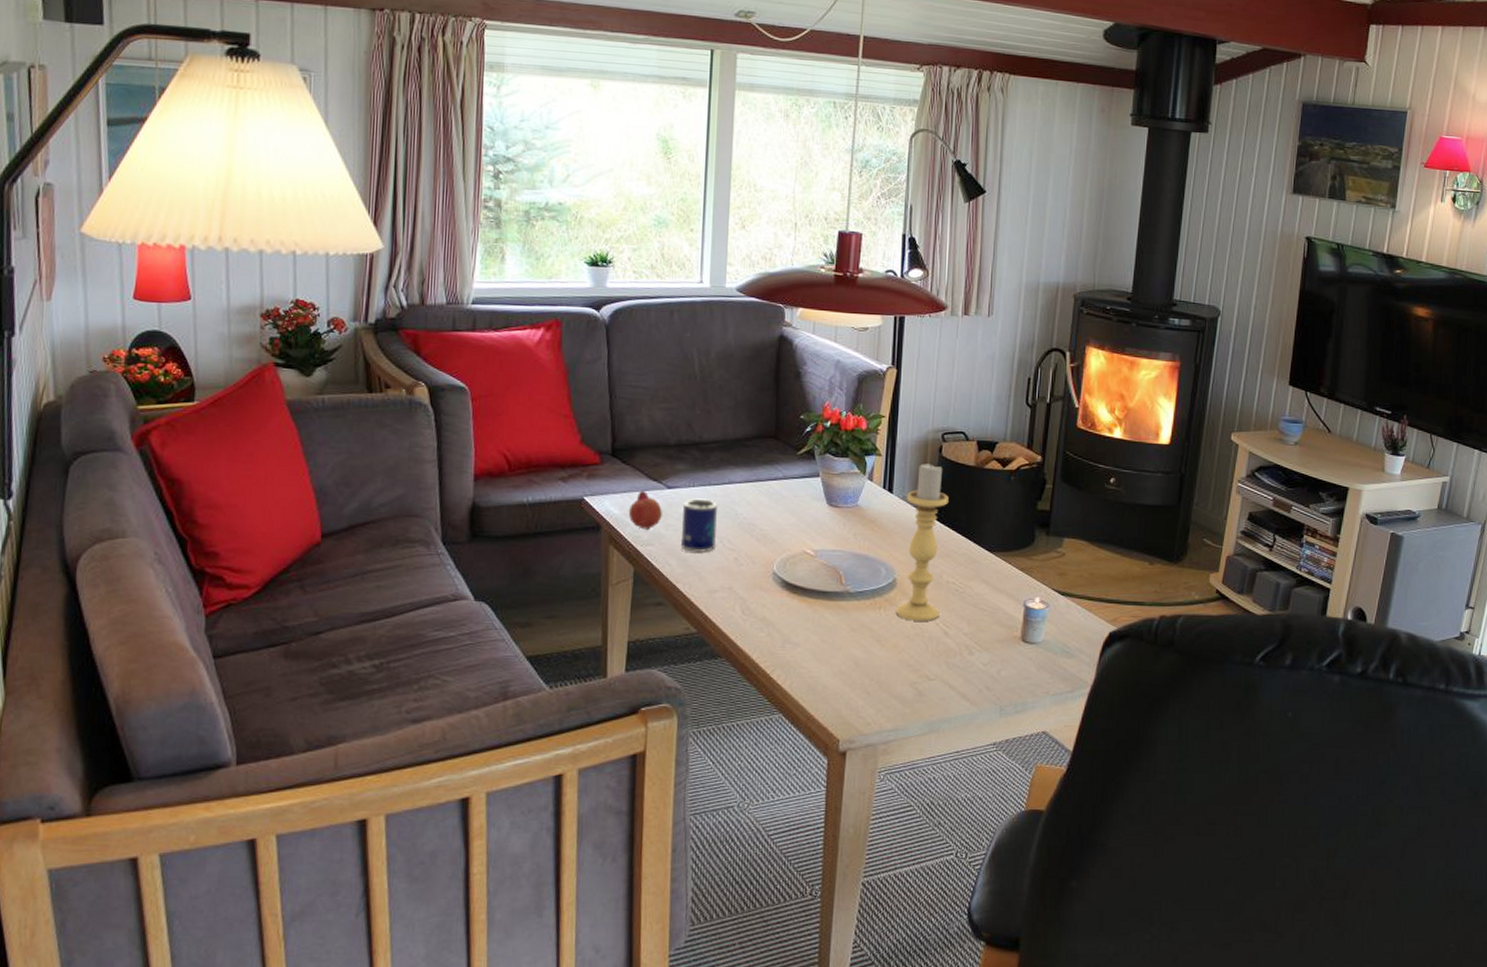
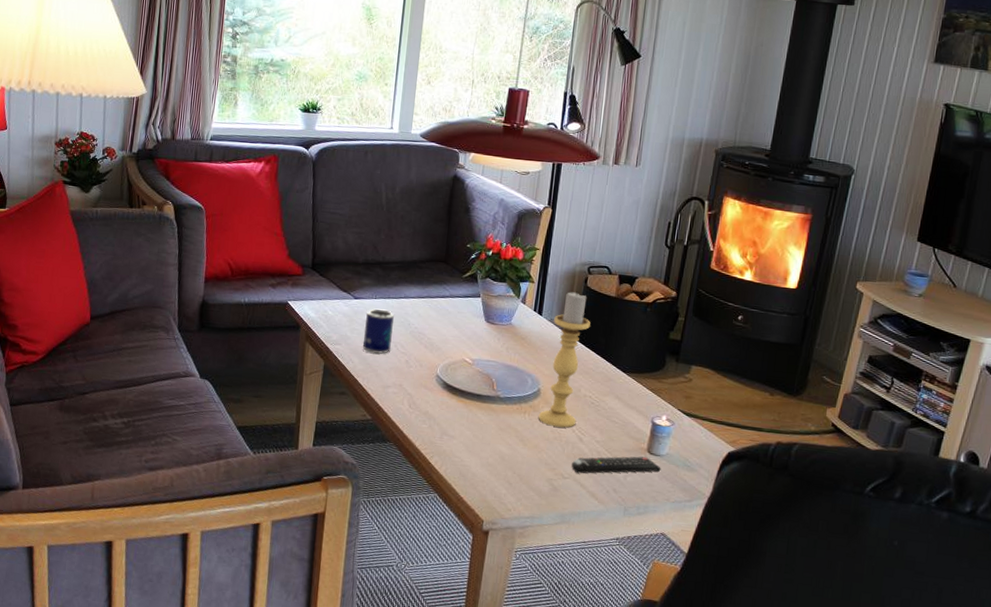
fruit: present [628,491,662,530] -> none [322,299,350,332]
remote control: none [937,645,1038,673] -> present [571,456,661,474]

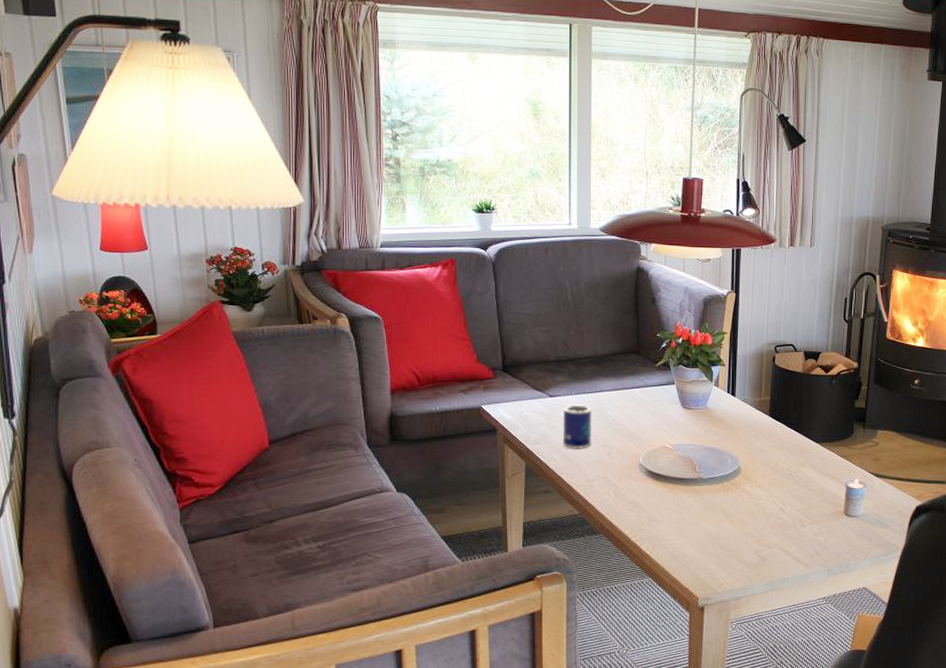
candle holder: present [538,291,591,428] -> none [740,370,782,501]
remote control: present [571,456,661,474] -> none [776,518,858,542]

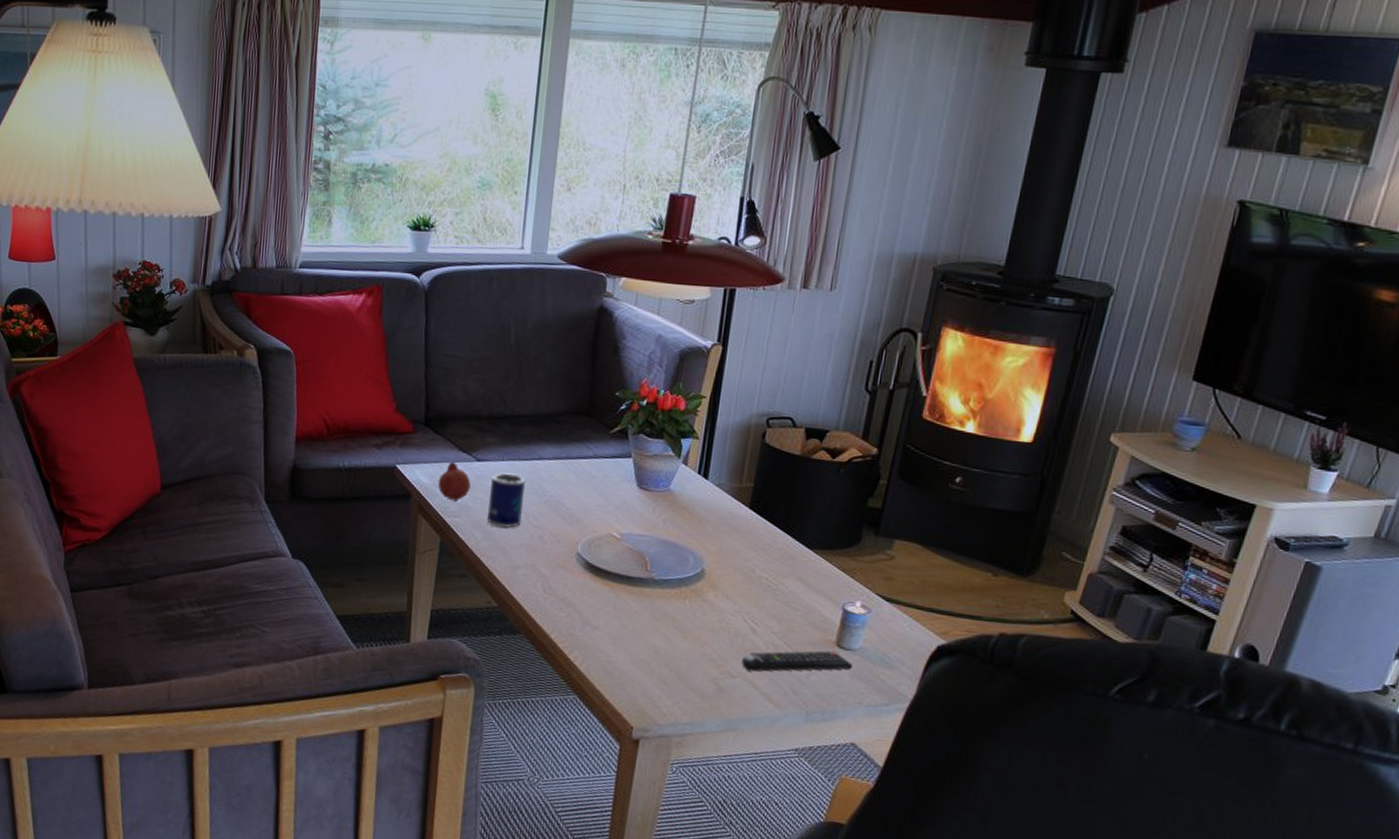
fruit: none [518,399,546,431] -> present [438,462,471,502]
remote control: none [776,518,858,542] -> present [742,650,853,672]

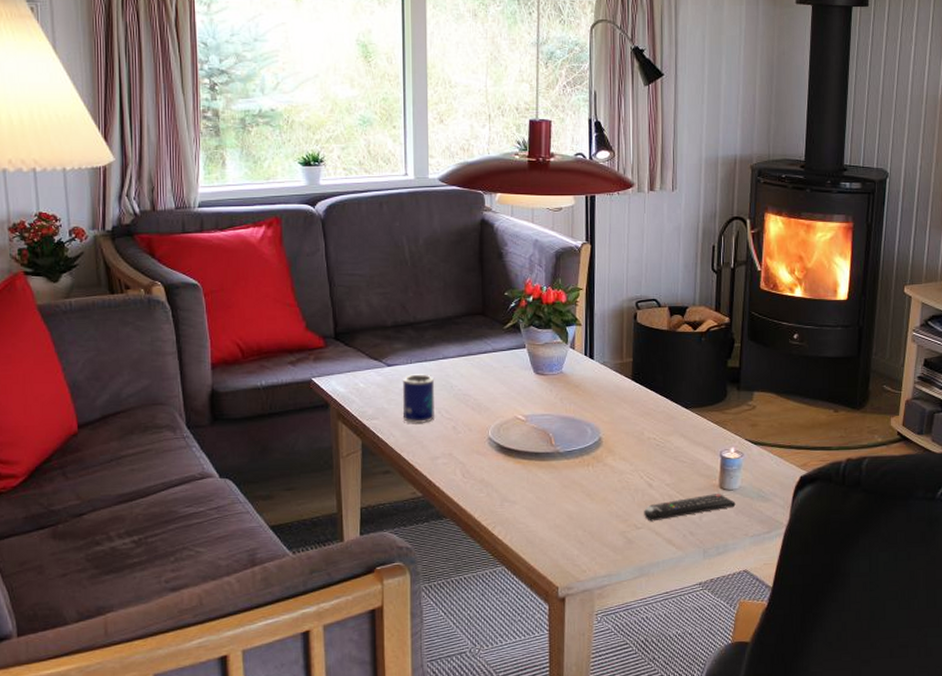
fruit: present [438,462,471,502] -> none [353,370,384,405]

